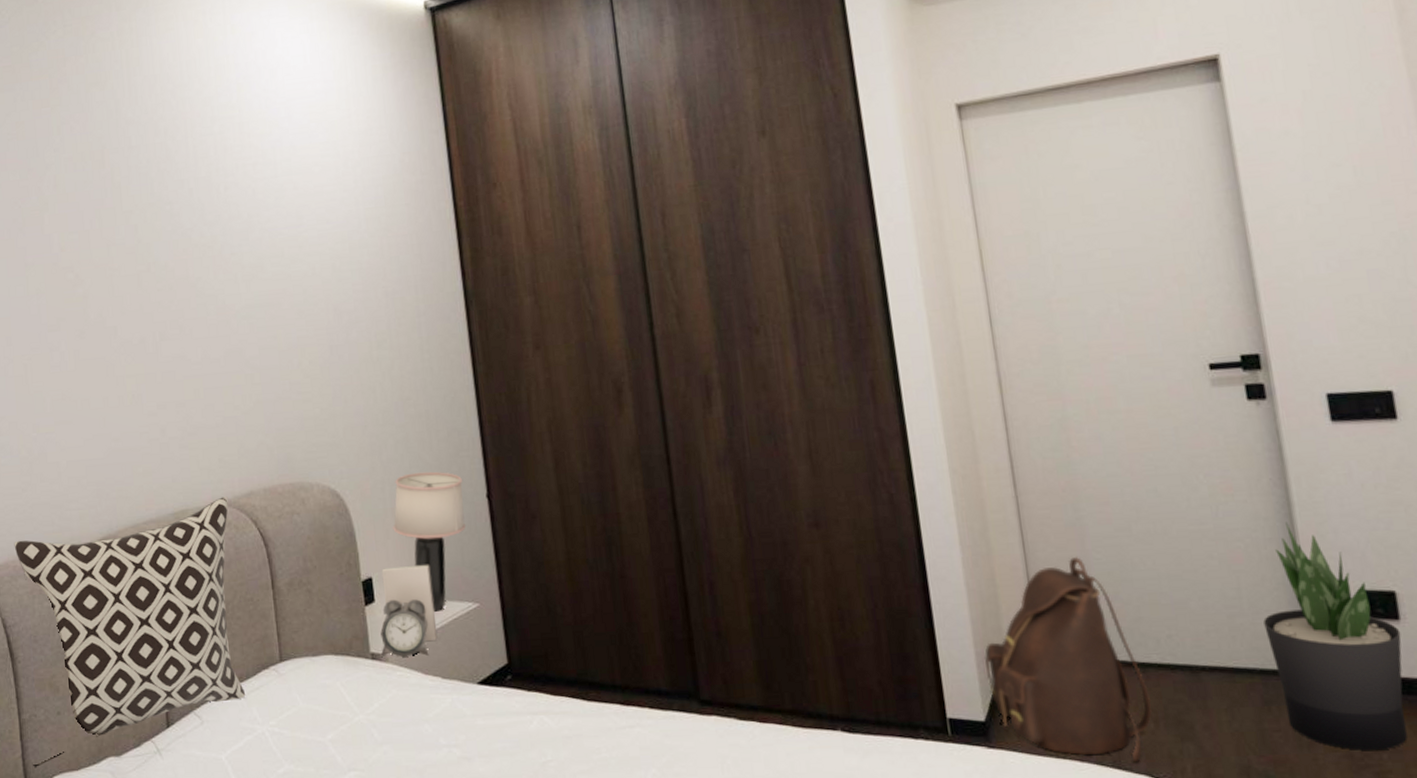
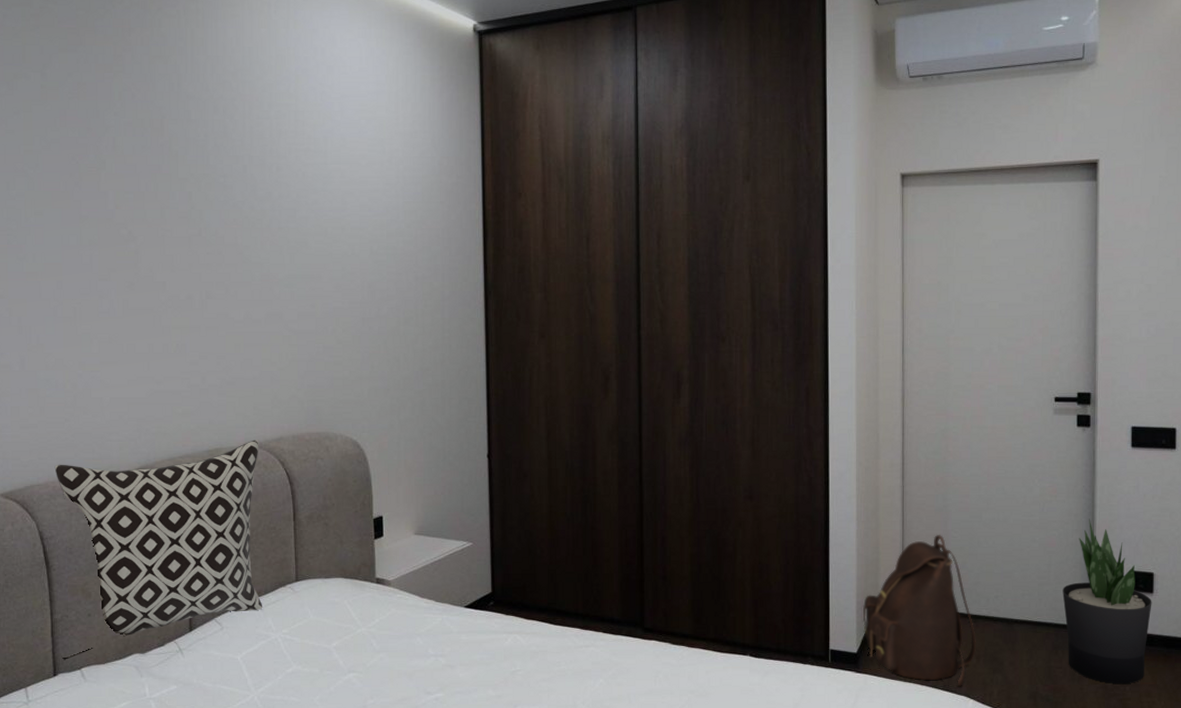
alarm clock: present [380,599,429,658] -> none [384,535,428,584]
book: present [381,565,438,641] -> none [391,509,435,570]
table lamp: present [393,471,466,612] -> none [404,432,469,547]

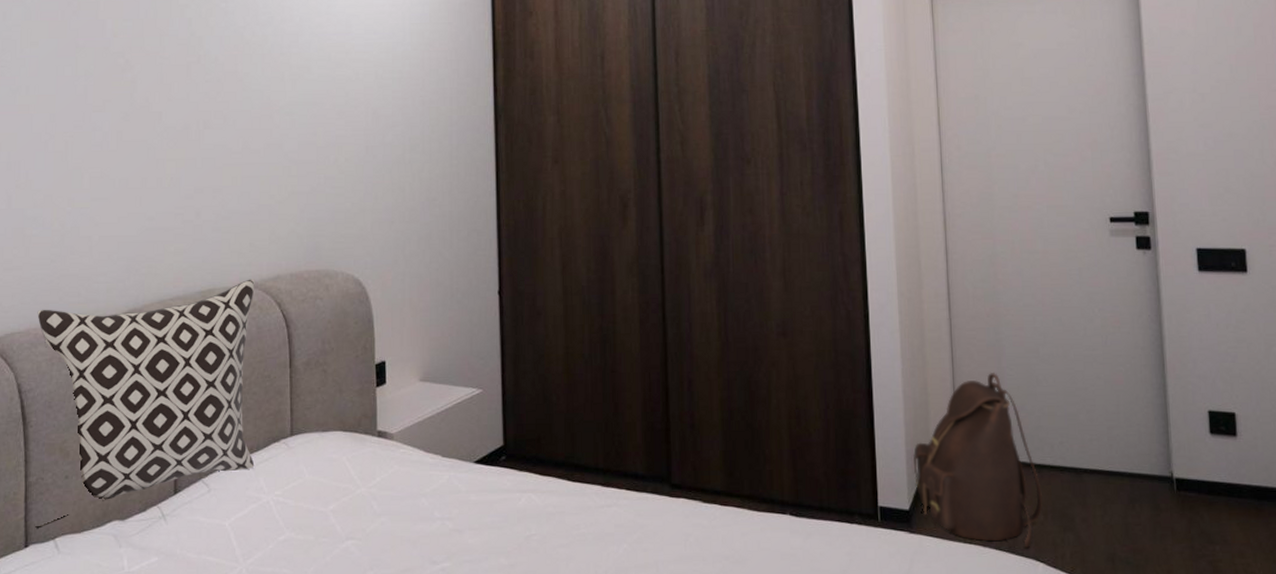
planter: present [1062,518,1152,683] -> none [1135,352,1237,542]

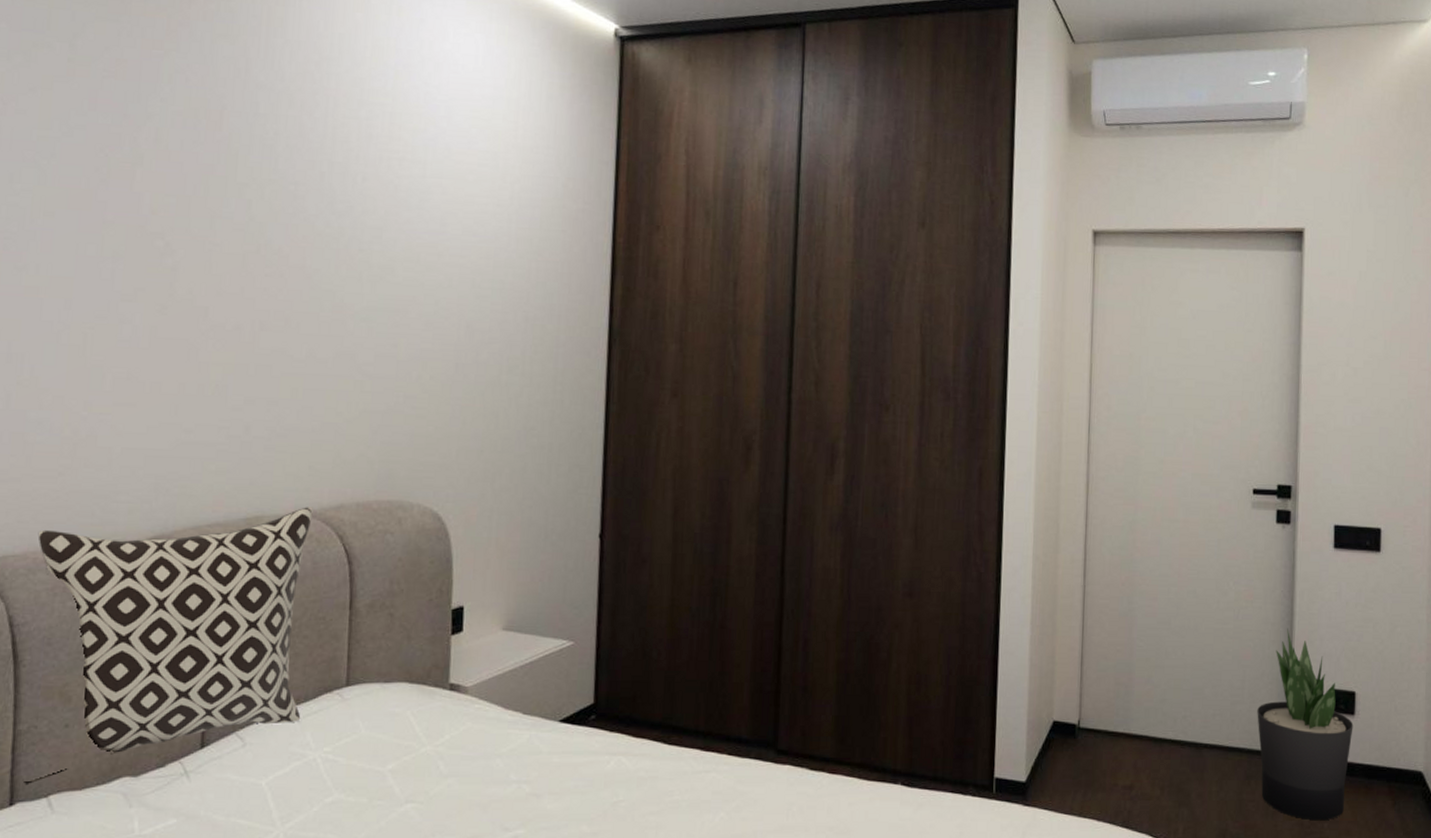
backpack: present [913,373,1043,549] -> none [1033,643,1162,824]
planter: none [1135,352,1237,542] -> present [1257,628,1354,820]

